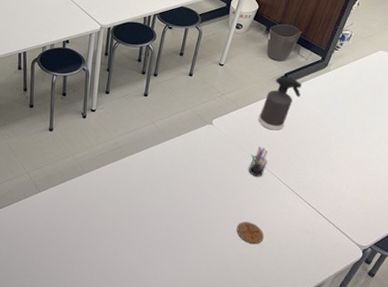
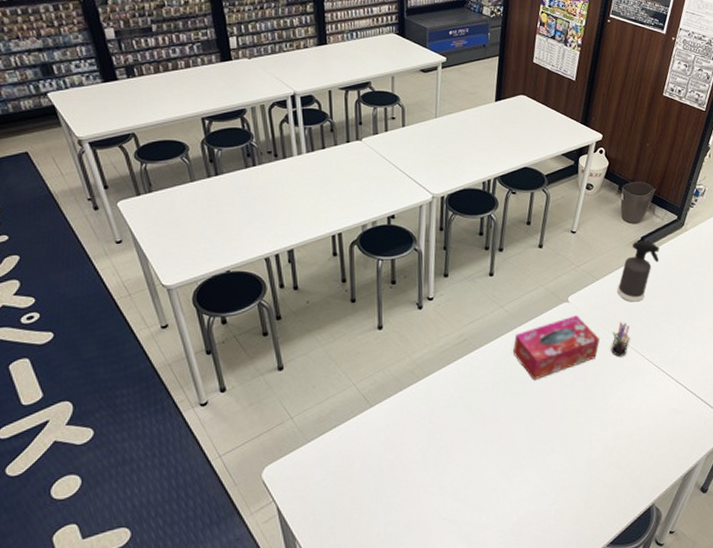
tissue box: none [159,136,239,188] -> present [512,315,601,381]
coaster: present [236,222,263,245] -> none [603,409,632,434]

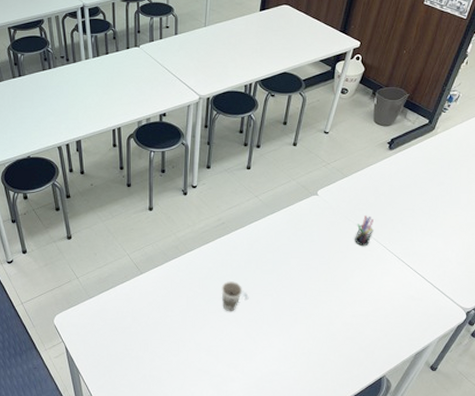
cup: none [466,407,499,445] -> present [221,281,249,312]
tissue box: present [512,315,601,381] -> none [264,207,345,262]
spray bottle: present [617,240,660,302] -> none [364,142,409,198]

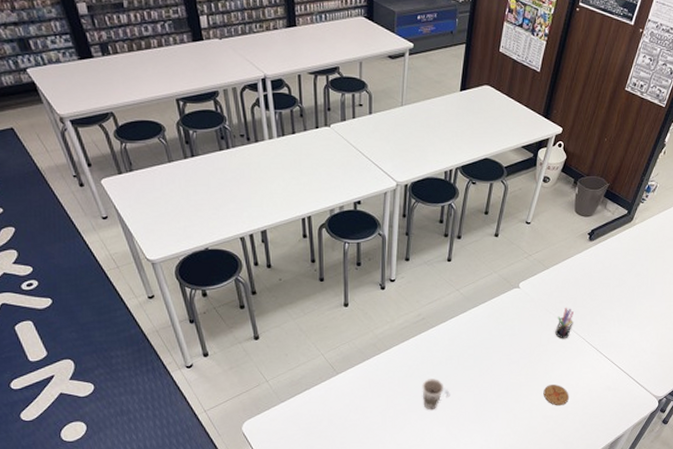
coaster: none [343,292,369,314] -> present [543,384,569,406]

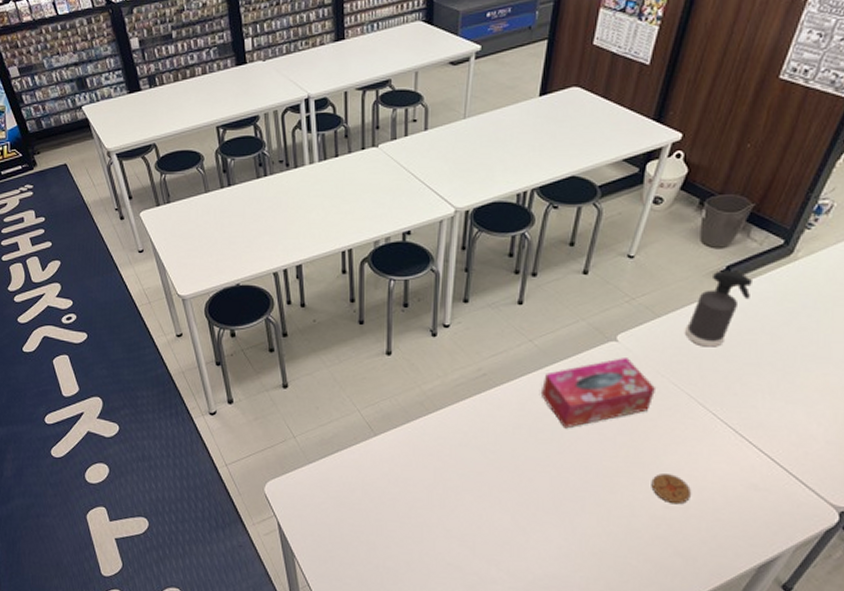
cup: present [422,379,450,410] -> none [480,451,518,492]
tissue box: none [465,300,546,357] -> present [540,358,657,429]
pen holder: present [555,308,574,338] -> none [670,370,698,412]
spray bottle: none [565,233,609,290] -> present [685,270,754,347]

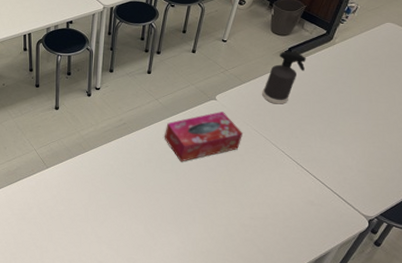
coaster: present [651,474,691,505] -> none [241,194,268,216]

